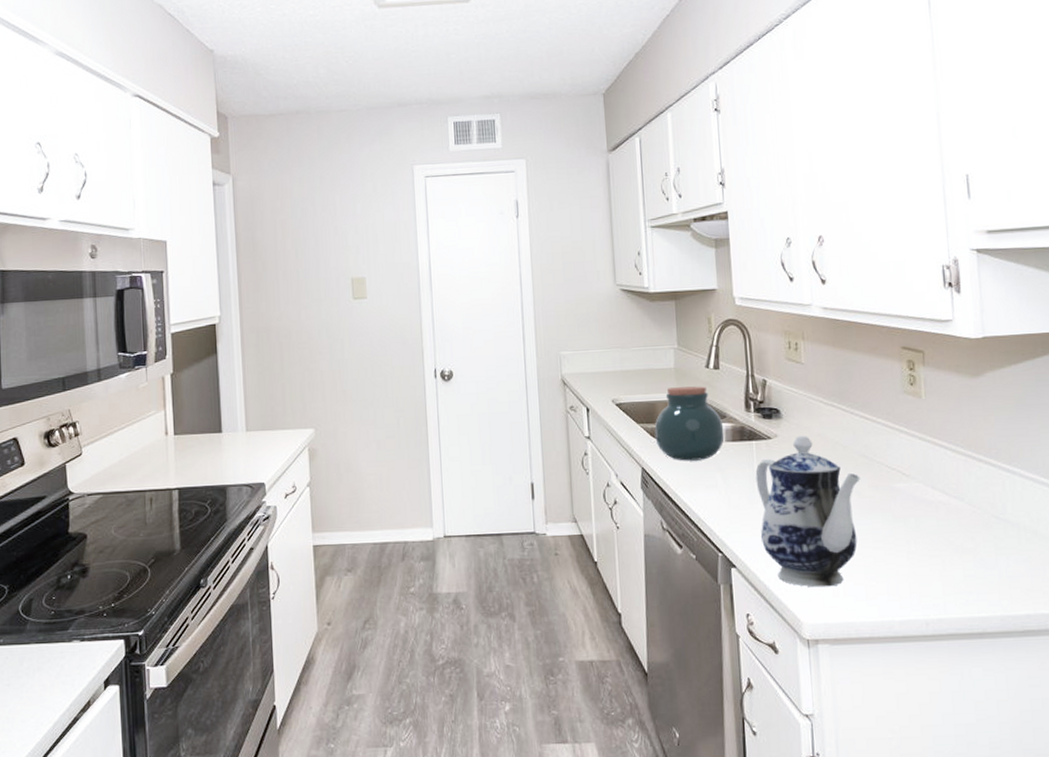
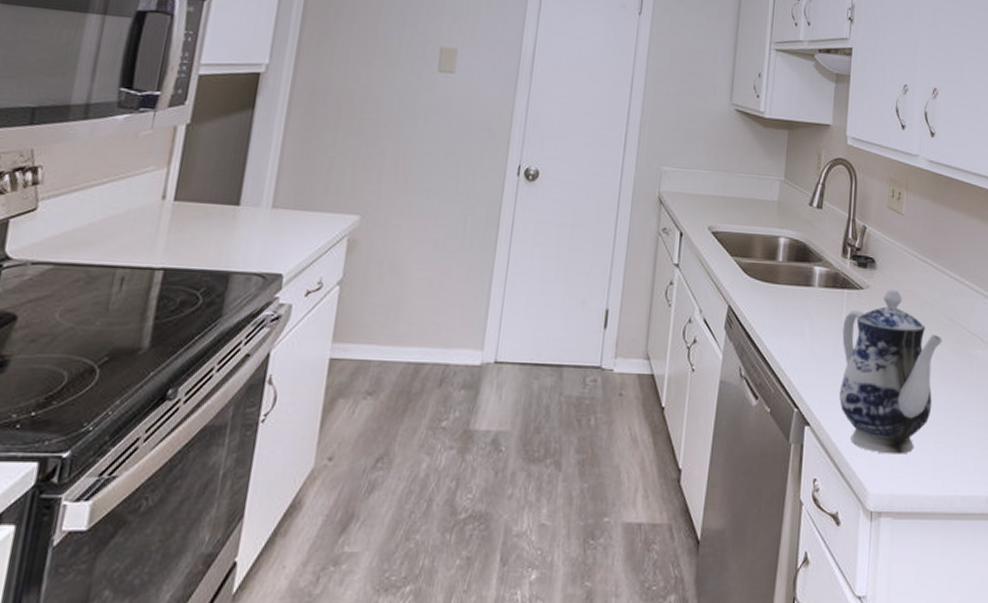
jar: present [654,386,725,461] -> none [747,222,819,304]

